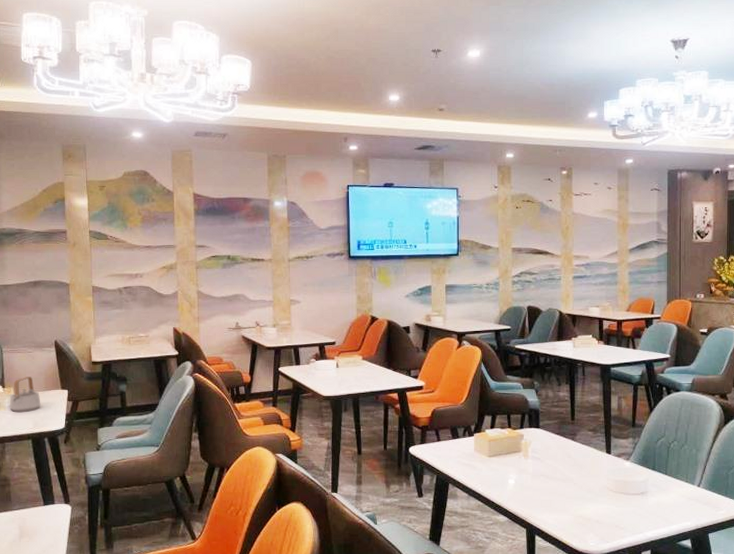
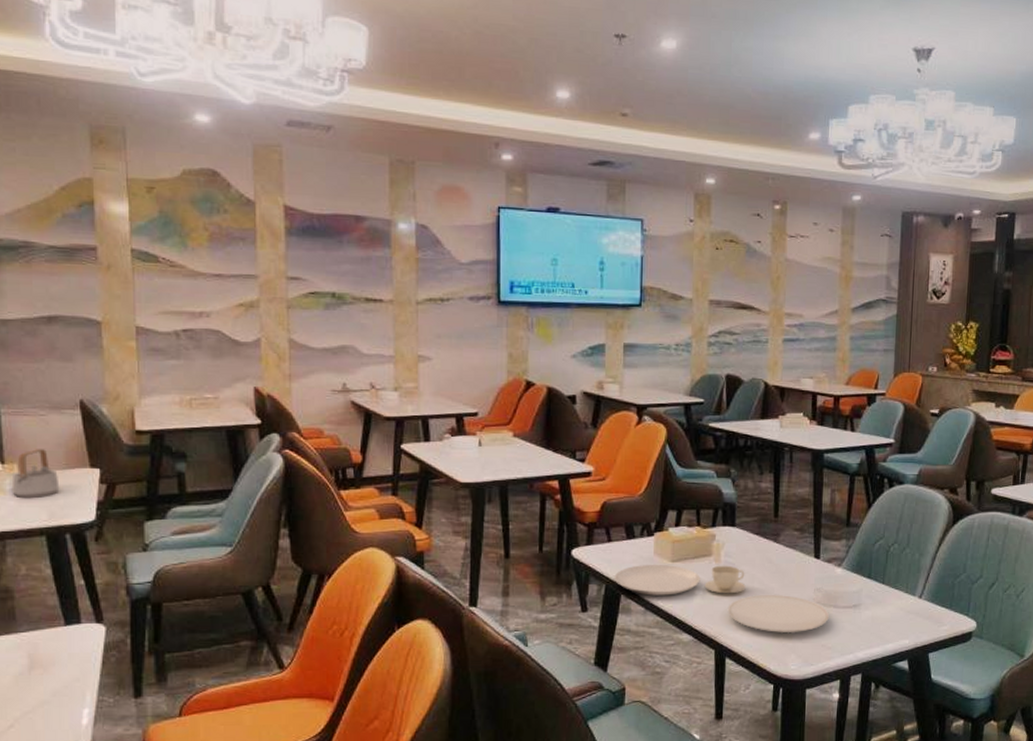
plate: none [443,458,512,484] -> present [614,564,701,596]
teacup: none [516,459,550,483] -> present [704,565,746,594]
plate: none [535,483,621,516] -> present [727,594,829,634]

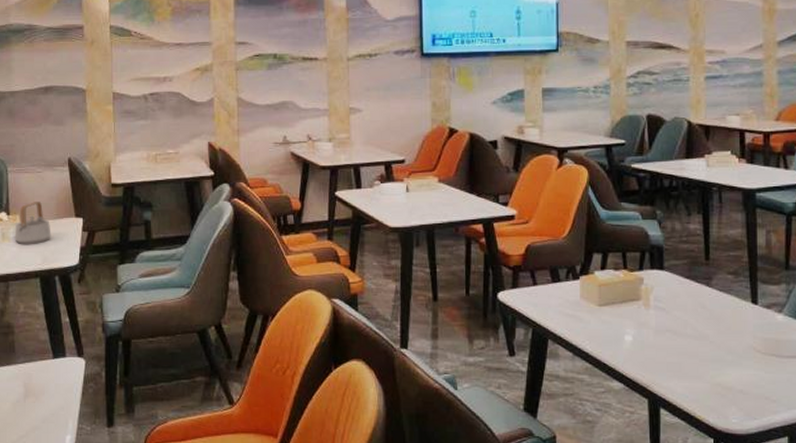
plate: present [614,564,701,596] -> none [540,308,630,341]
teacup: present [704,565,746,594] -> none [634,310,678,340]
plate: present [727,594,829,634] -> none [659,341,771,384]

